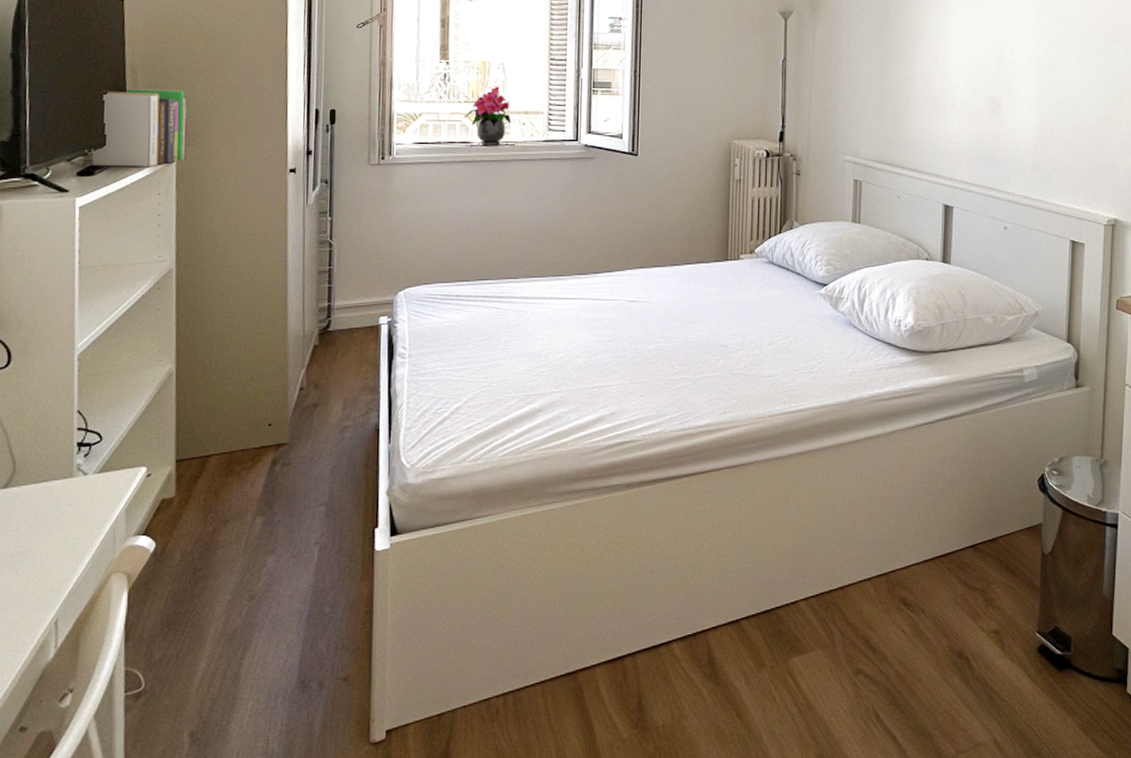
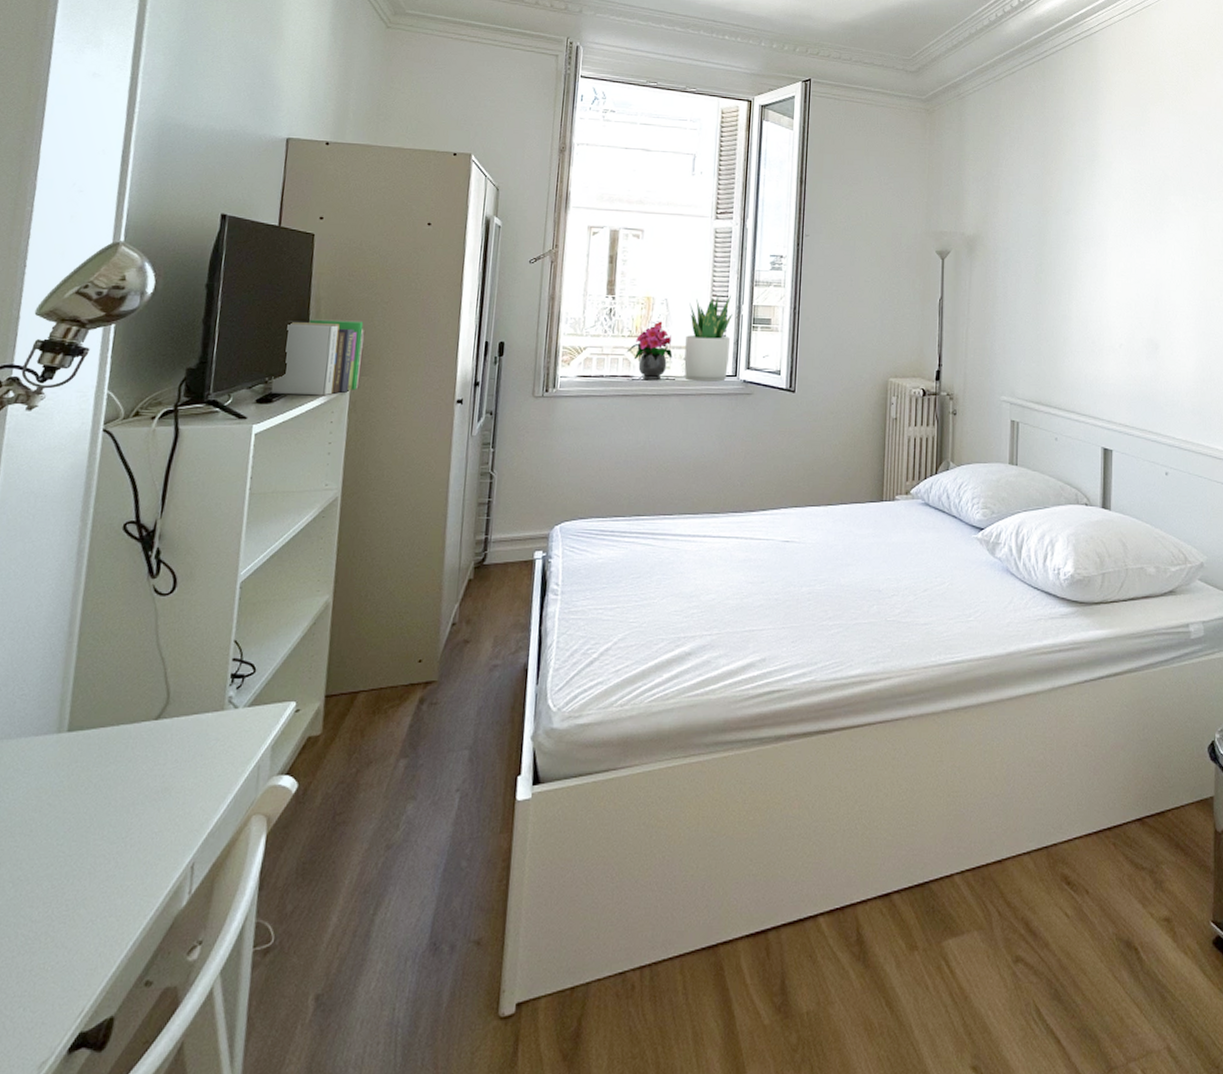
planter: none [523,58,572,147] -> present [684,295,733,383]

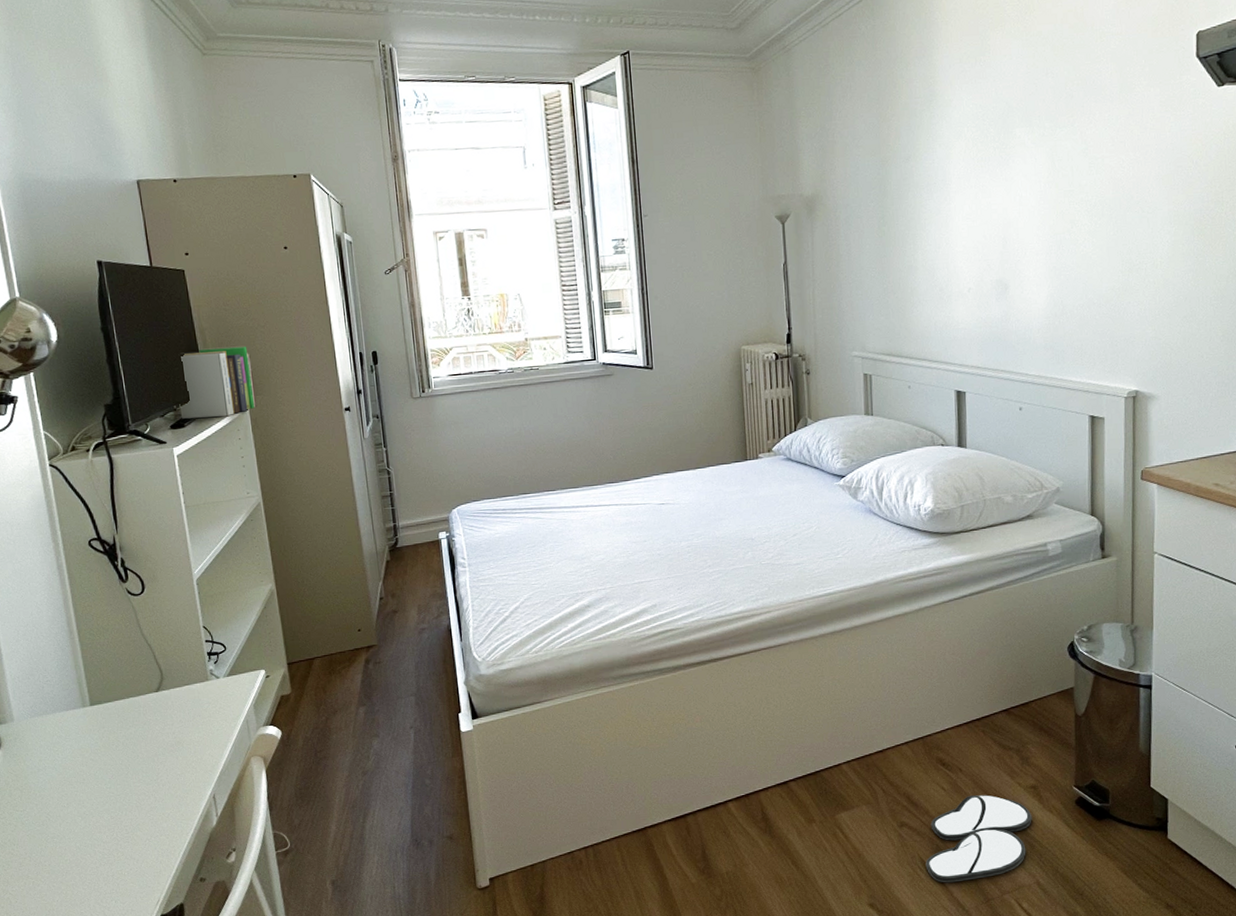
potted flower: present [626,321,673,382] -> none [489,315,533,374]
planter: present [684,295,733,383] -> none [541,283,587,369]
slippers: none [1041,926,1164,1043] -> present [925,795,1032,883]

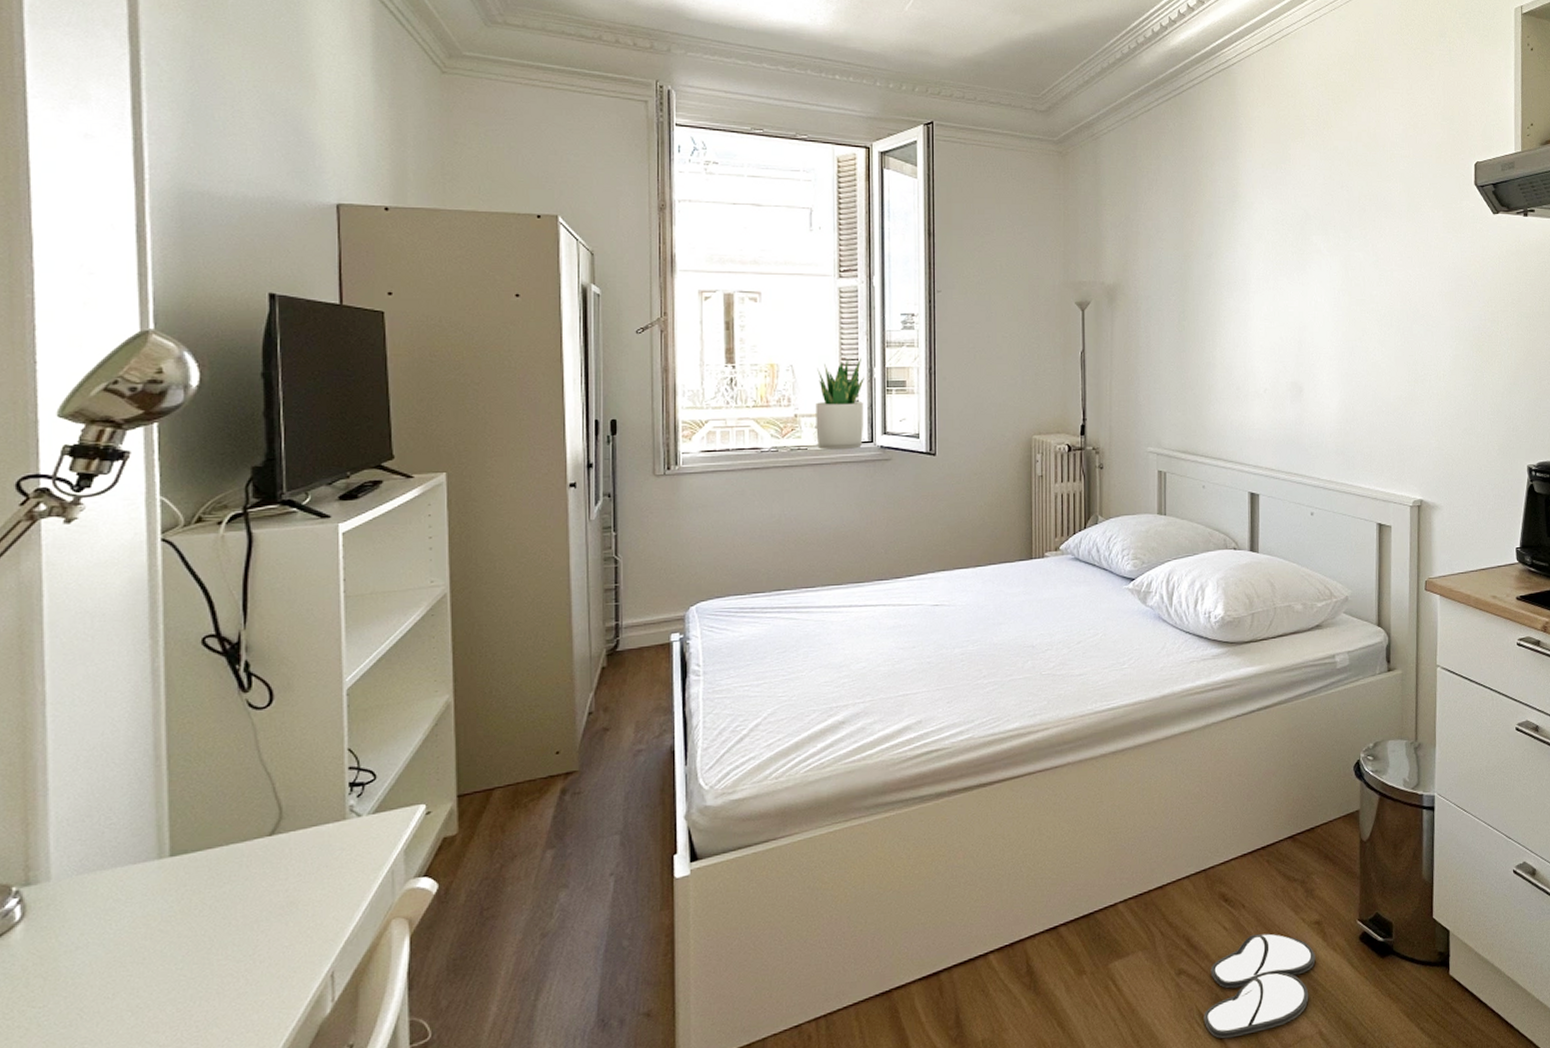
books: present [179,346,258,419] -> none [354,405,458,489]
planter: none [541,283,587,369] -> present [816,358,864,451]

